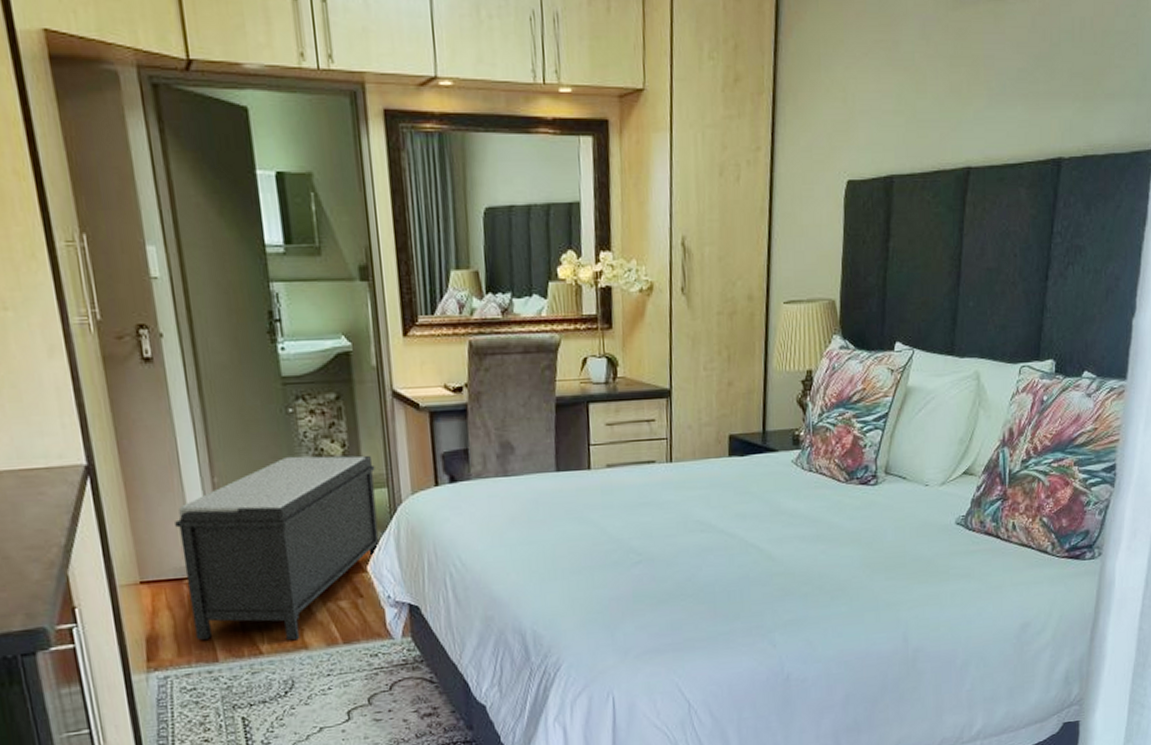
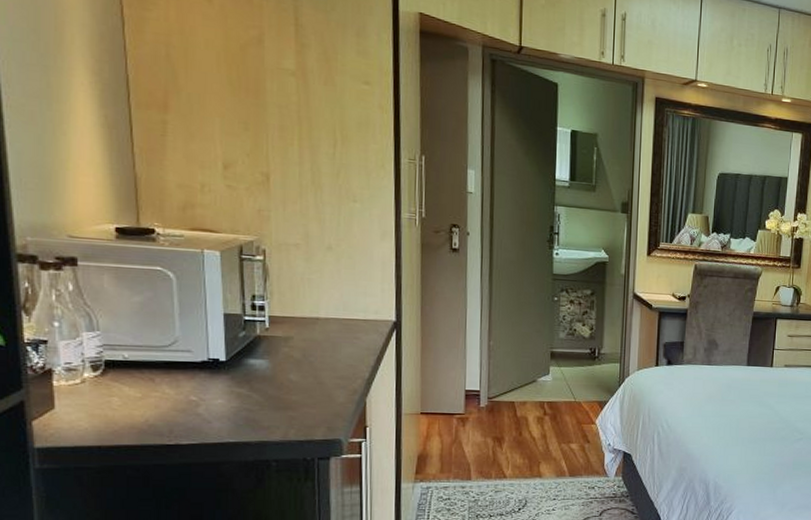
bench: present [175,455,380,641] -> none [455,332,613,470]

